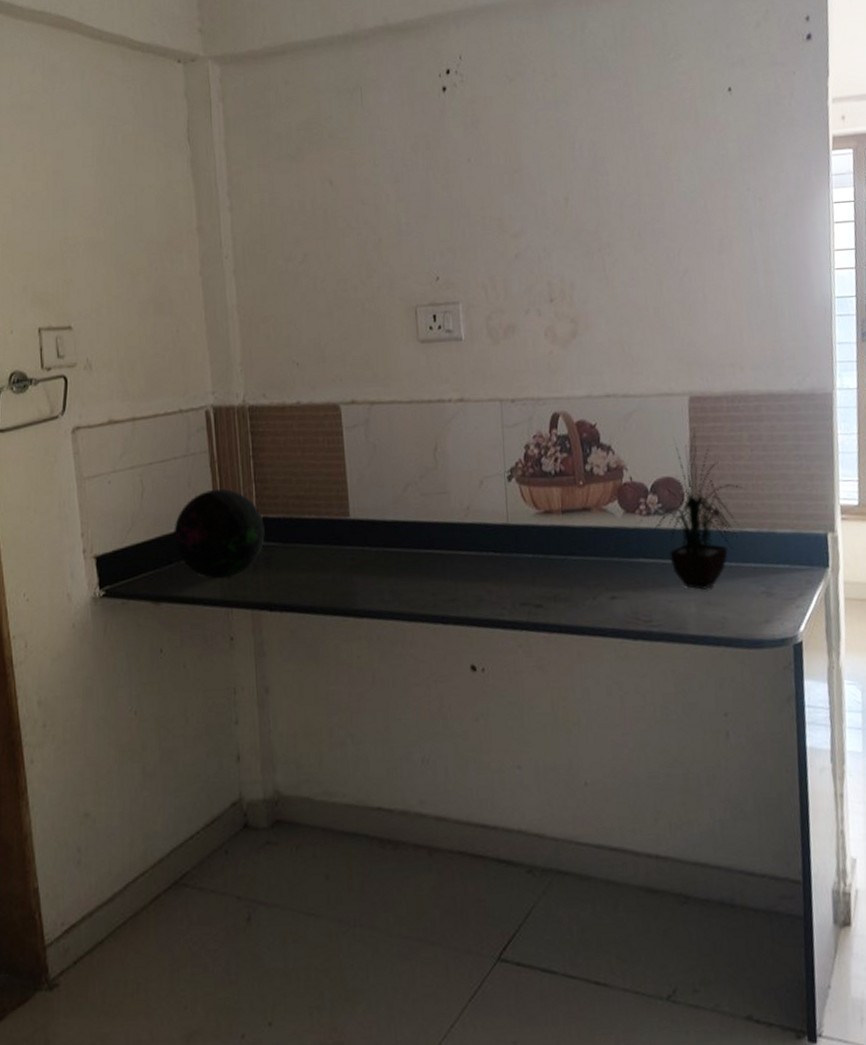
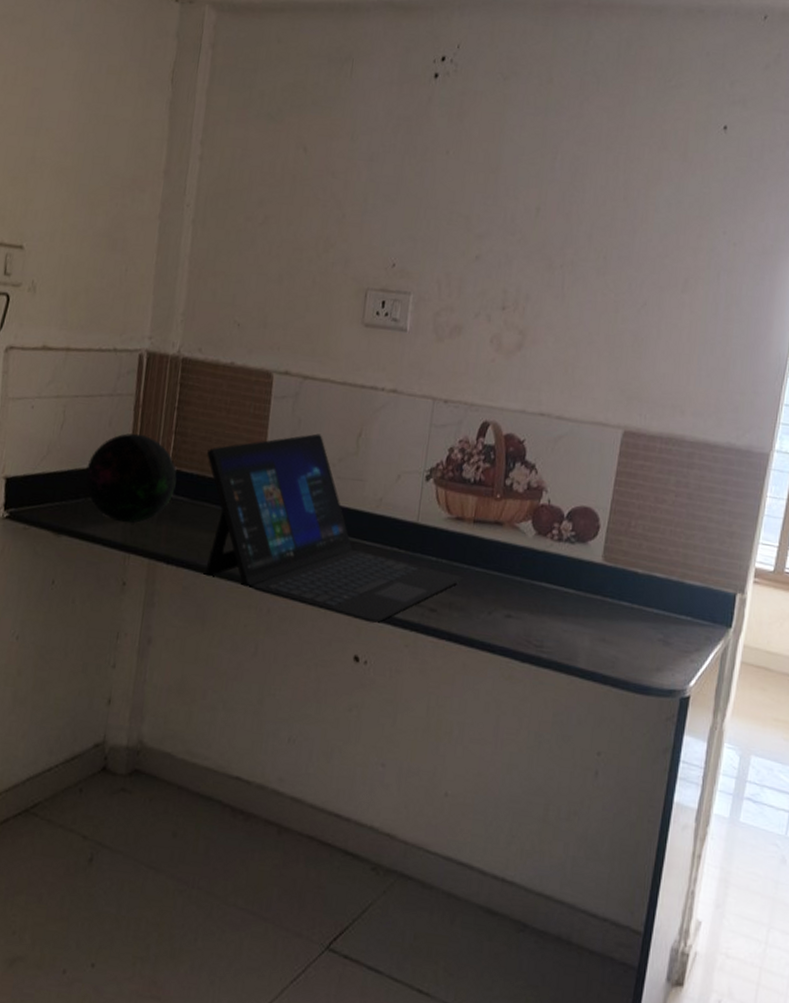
laptop: none [290,455,563,631] -> present [205,433,463,624]
potted plant: present [654,427,742,590] -> none [563,461,659,626]

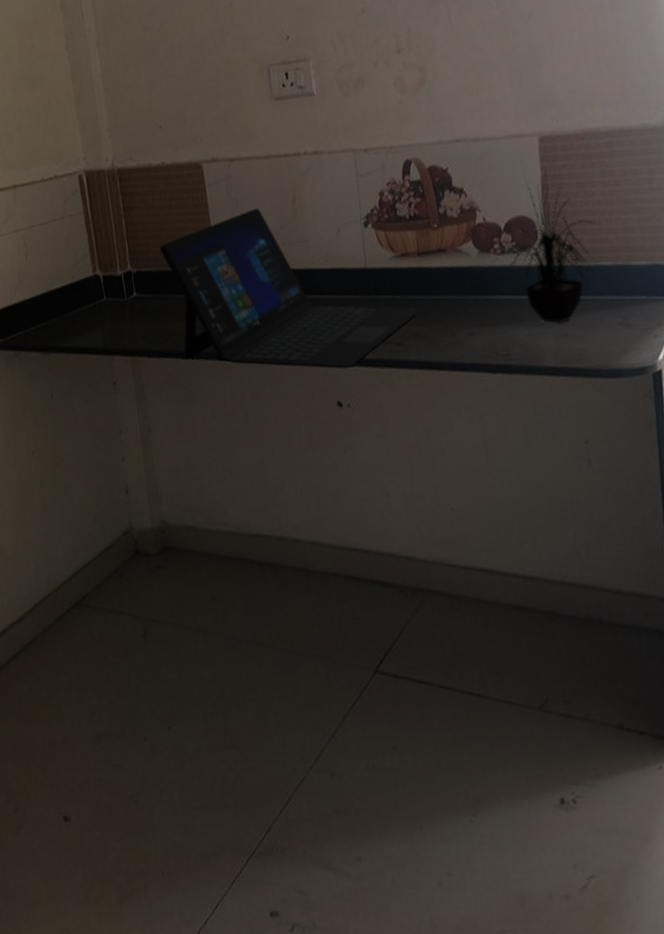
decorative orb: present [85,433,177,524] -> none [56,246,140,330]
potted plant: none [563,461,659,626] -> present [509,166,596,323]

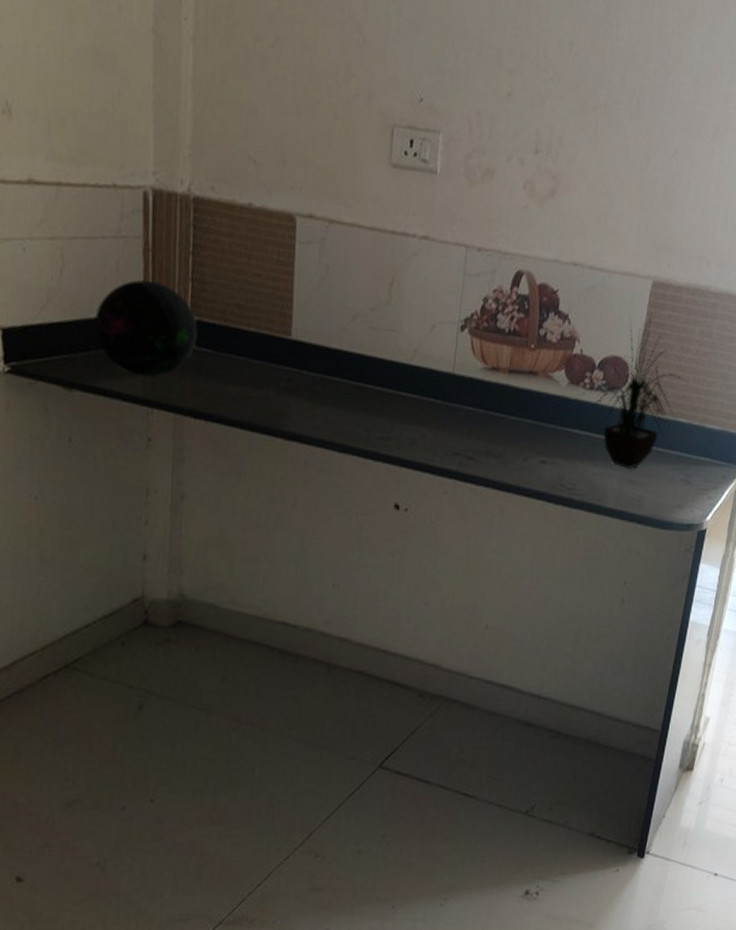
decorative orb: none [56,246,140,330] -> present [93,280,198,377]
laptop: present [160,208,421,369] -> none [229,282,499,473]

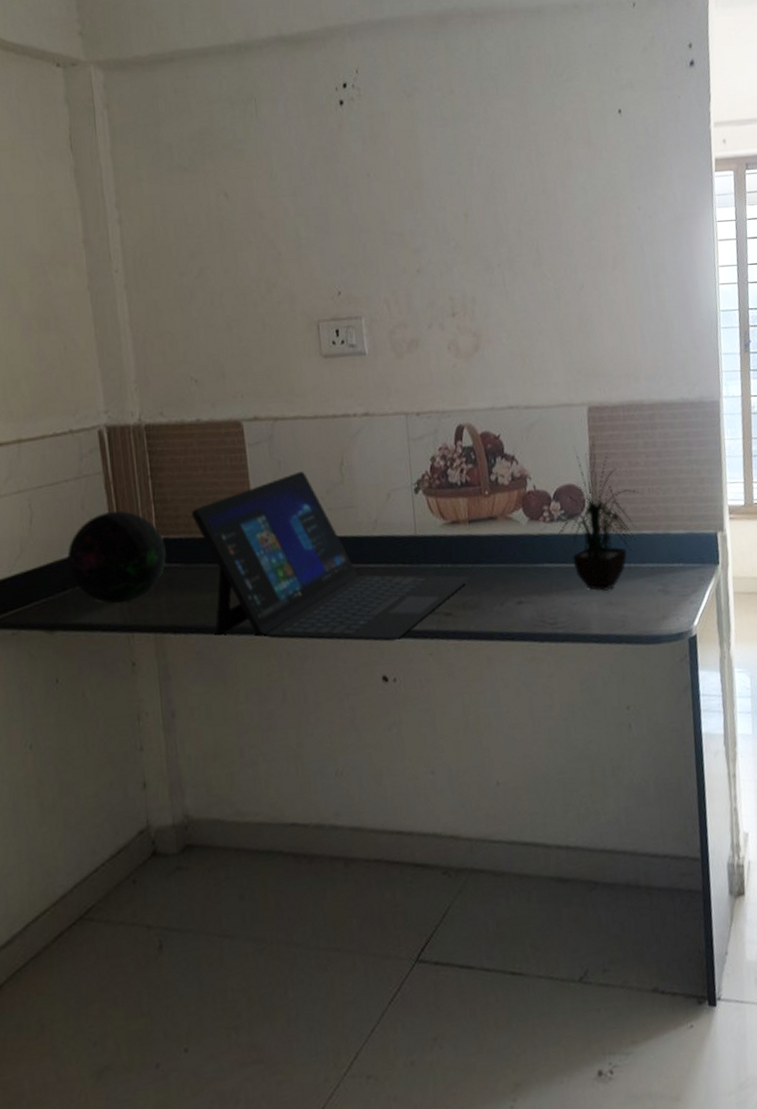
laptop: none [229,282,499,473] -> present [192,471,471,642]

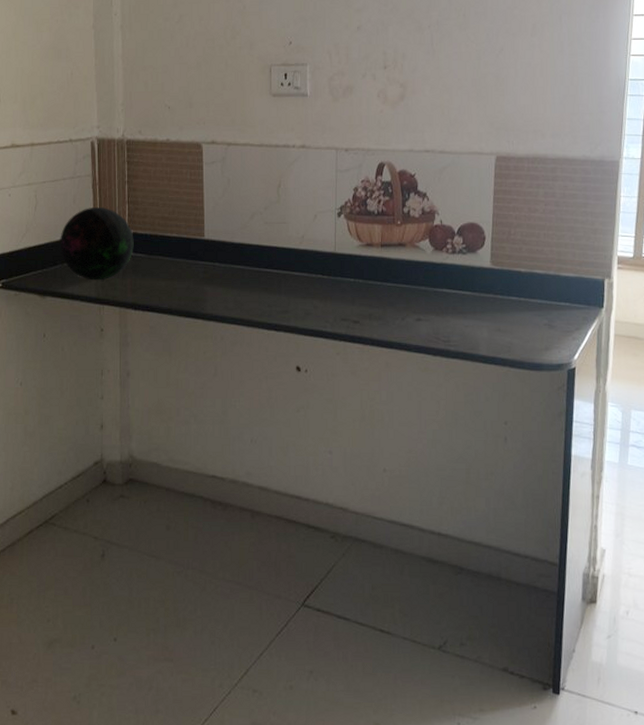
laptop: present [192,471,471,642] -> none [156,189,378,339]
potted plant: present [558,435,639,591] -> none [458,182,535,319]

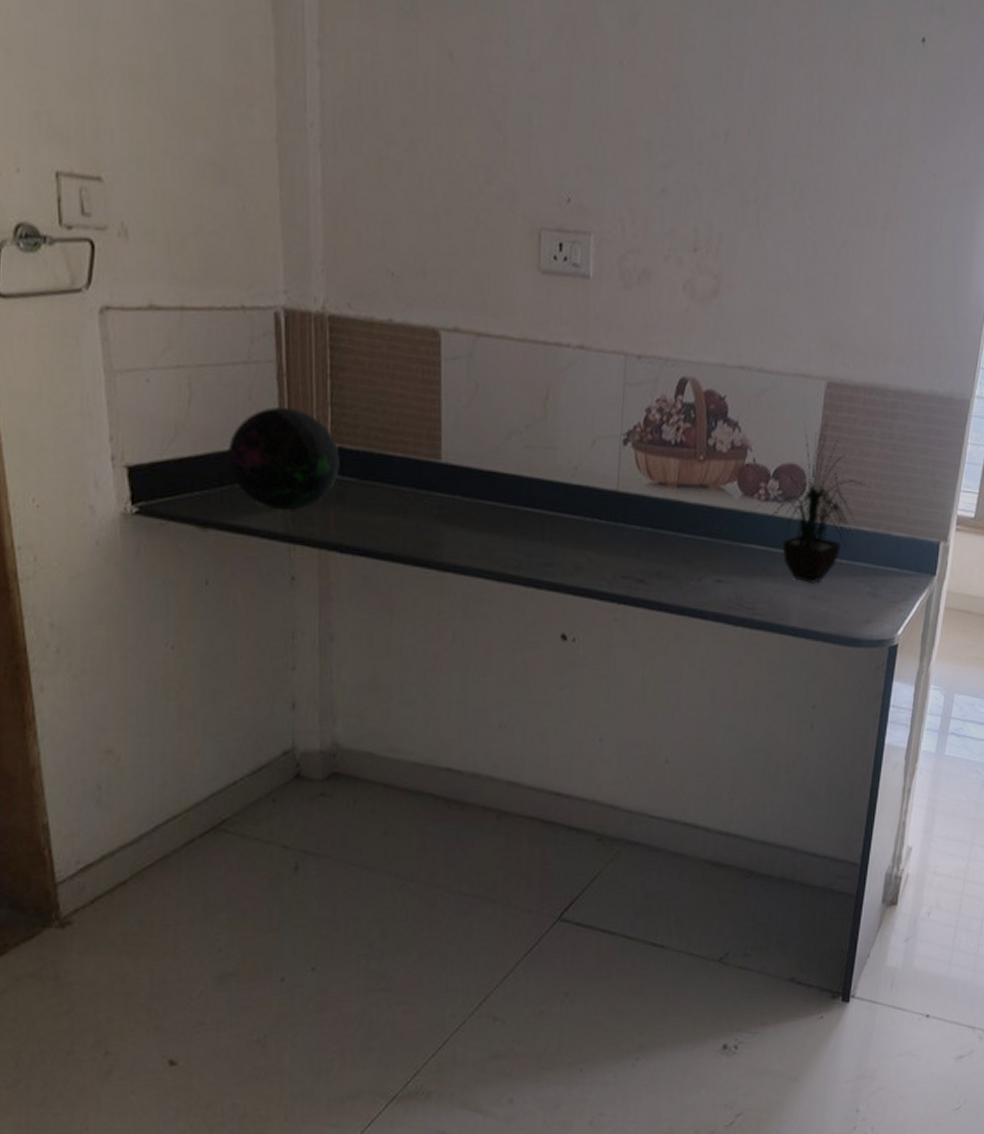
potted plant: none [458,182,535,319] -> present [771,415,865,584]

